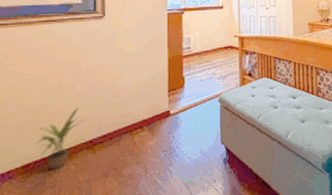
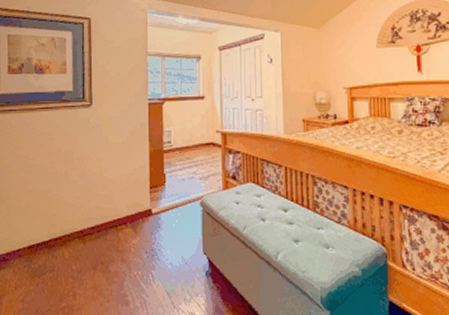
potted plant: present [37,107,84,170] -> none [39,195,76,254]

